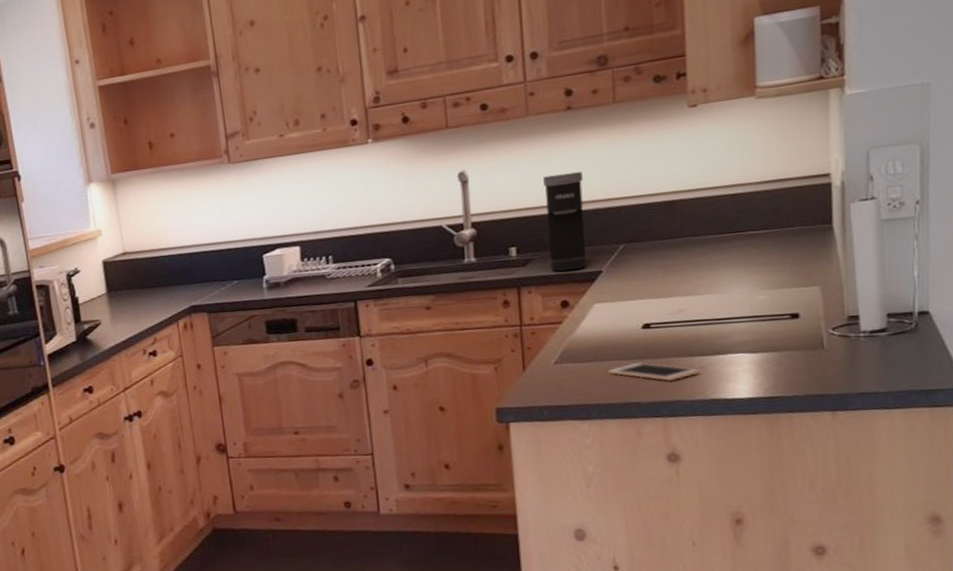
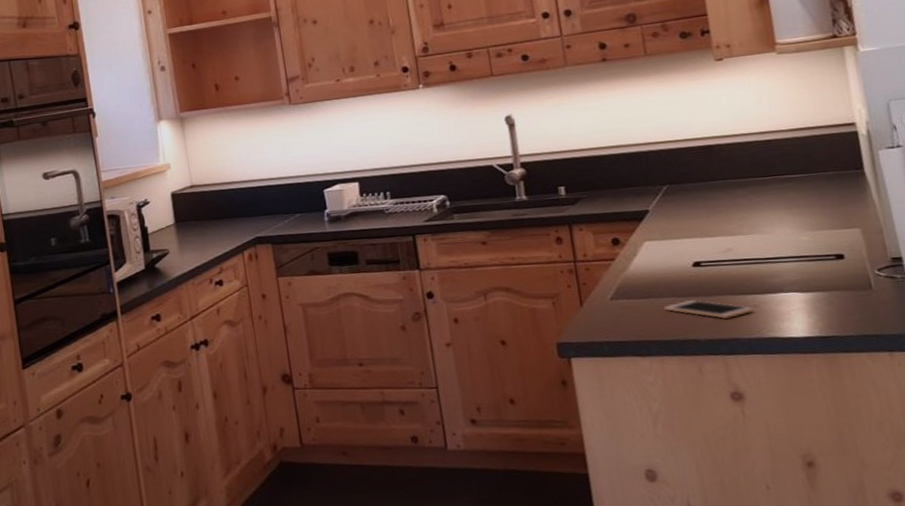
coffee maker: present [543,172,587,272] -> none [585,117,634,210]

